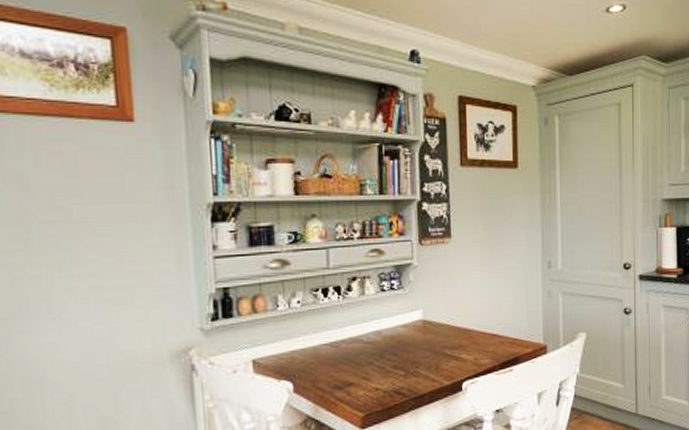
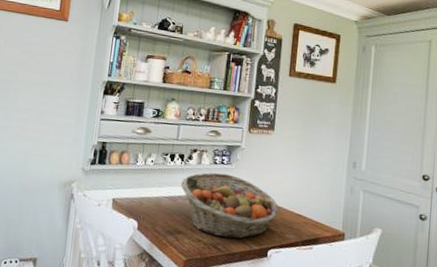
fruit basket: none [342,301,469,380] -> present [181,172,279,239]

